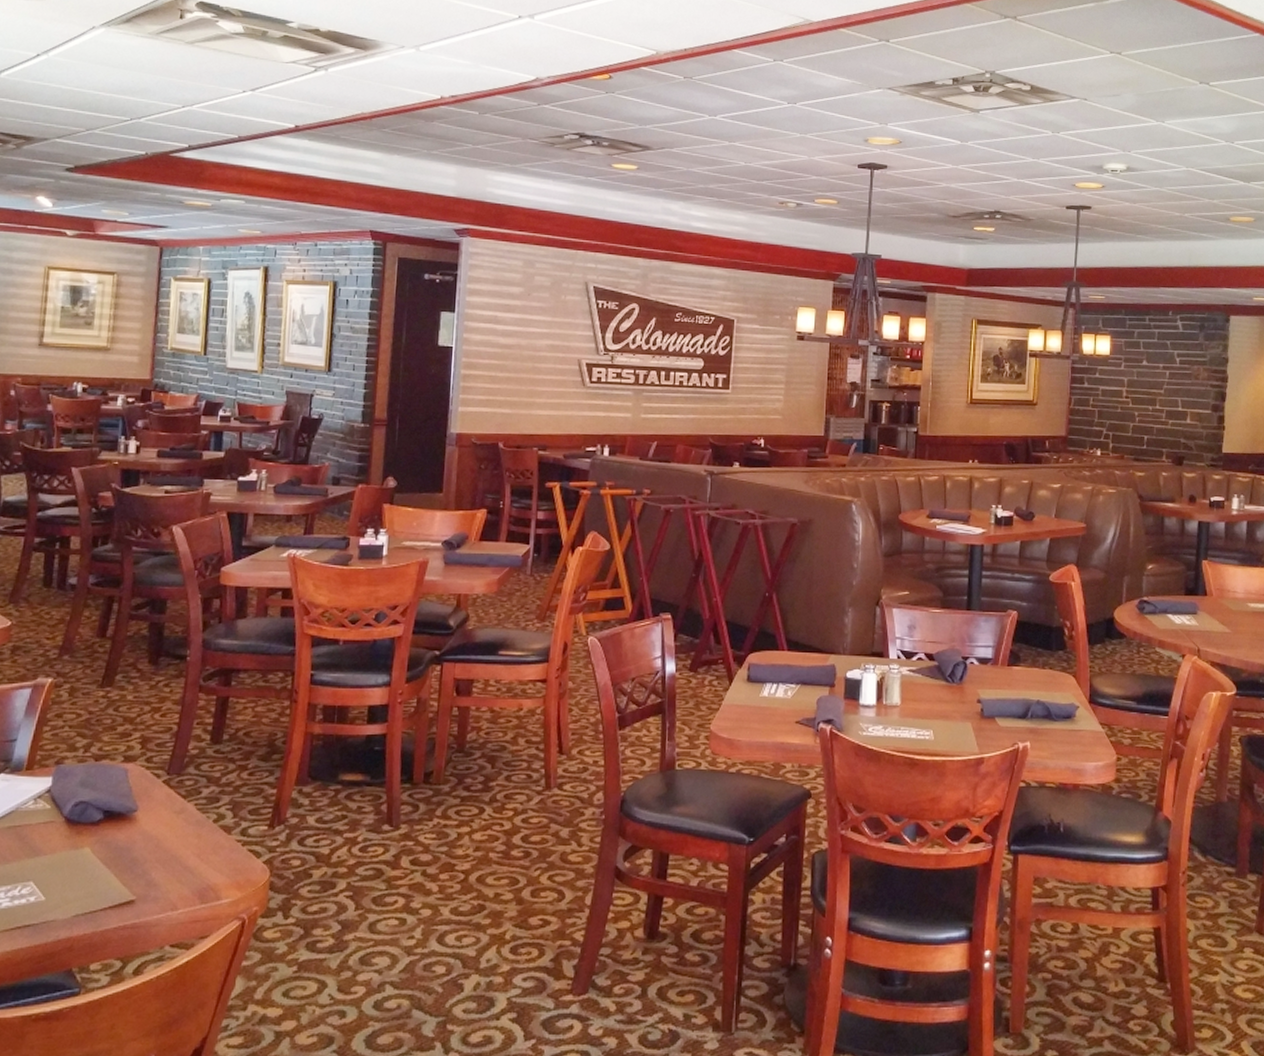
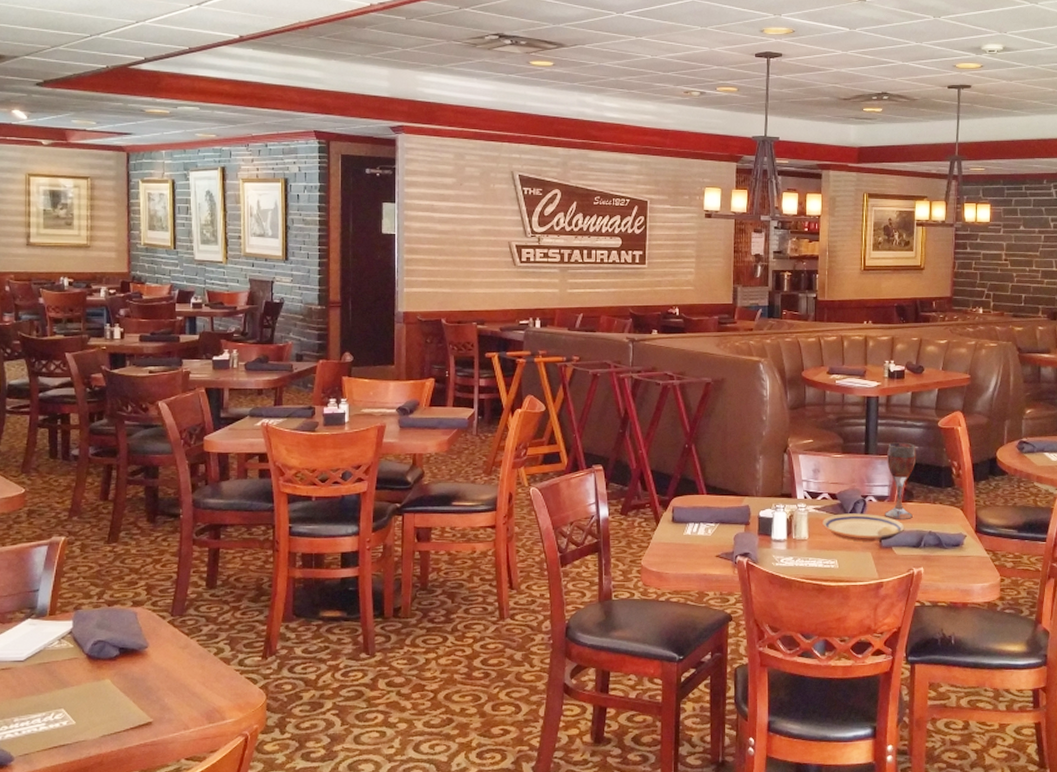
plate: none [917,677,1010,710] -> present [822,513,905,542]
cup: none [987,597,1024,686] -> present [885,442,916,519]

